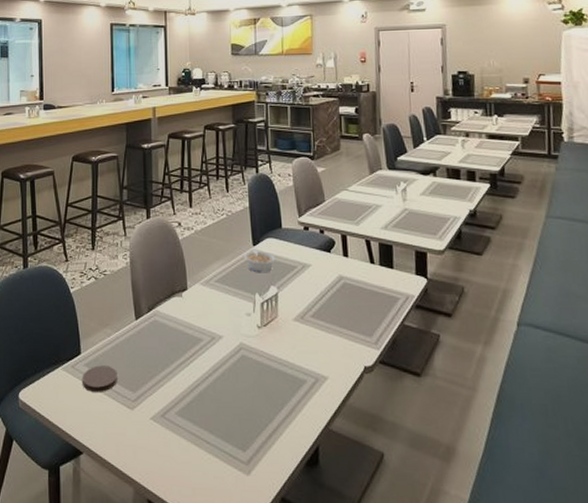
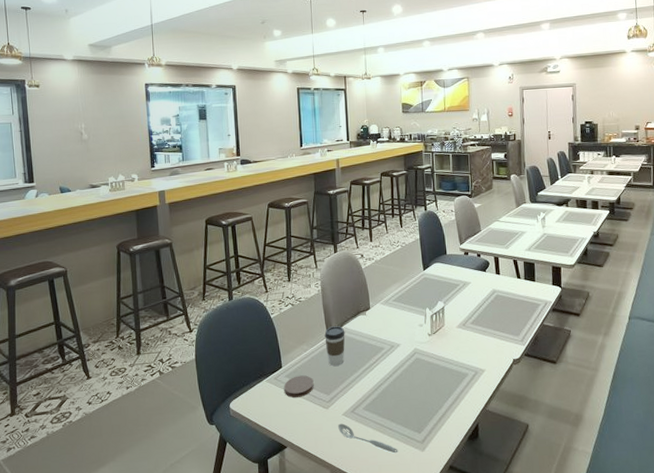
coffee cup: none [132,308,157,357] -> present [324,326,345,366]
spoon: none [145,429,217,475] -> present [338,423,398,454]
legume: present [243,246,275,273] -> none [415,270,442,292]

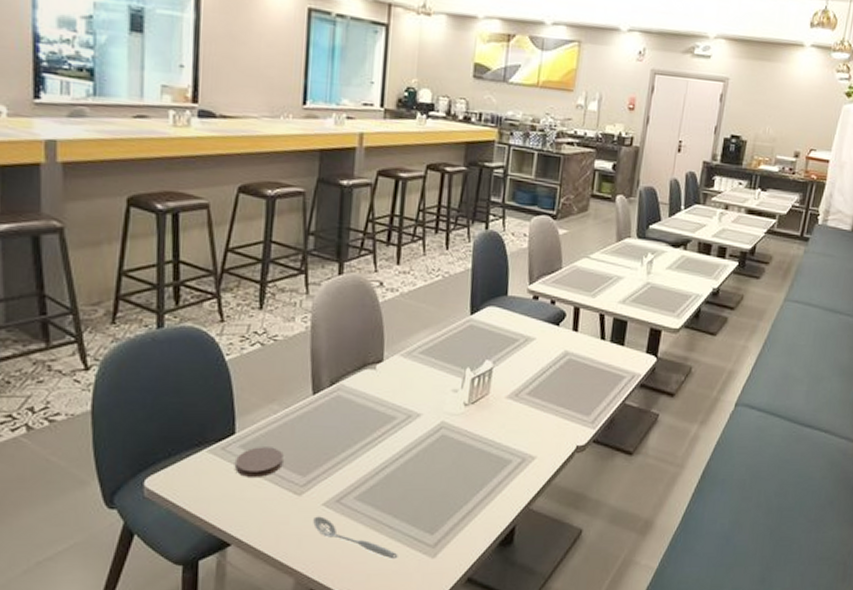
coffee cup: present [324,326,345,366] -> none [308,381,341,437]

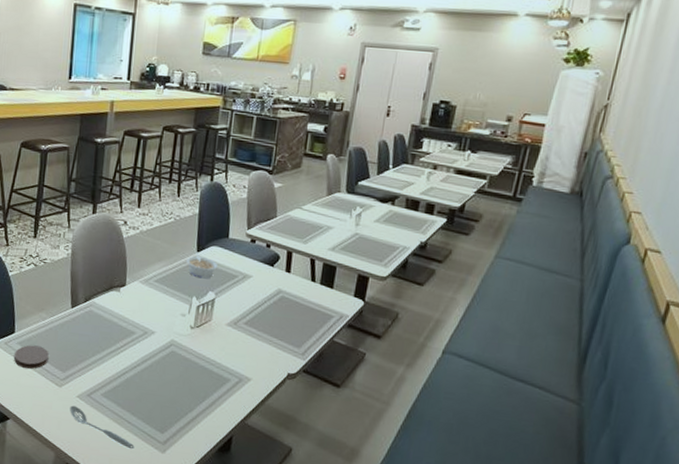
legume: none [457,314,495,346] -> present [185,251,218,279]

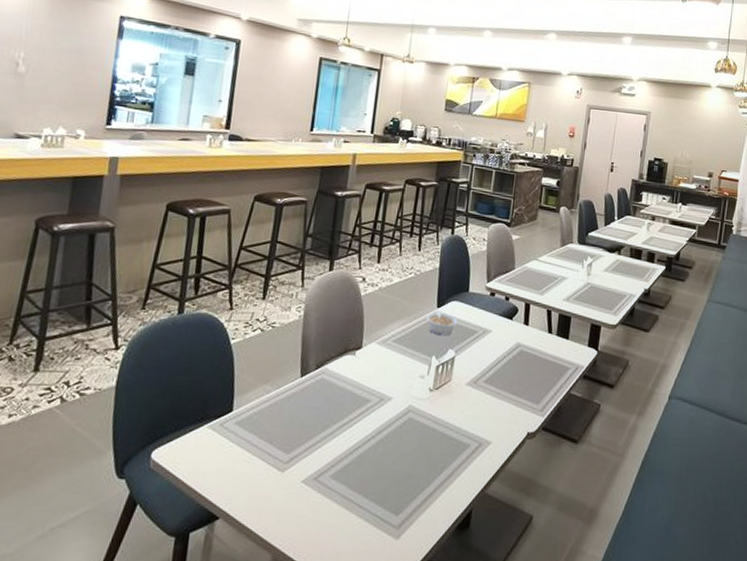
coaster: present [14,345,49,369] -> none [229,424,272,453]
spoon: present [70,405,135,450] -> none [292,493,366,539]

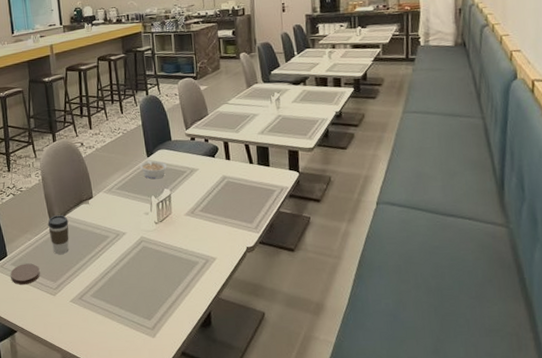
coaster: none [229,424,272,453] -> present [10,263,40,285]
coffee cup: none [295,365,325,417] -> present [47,215,69,254]

